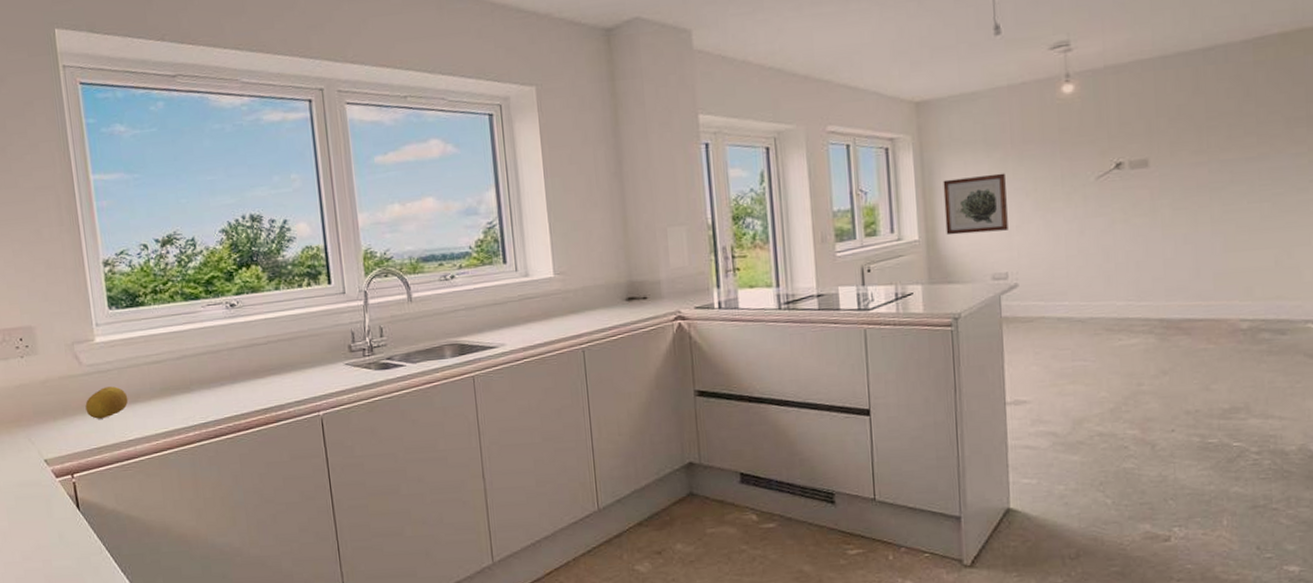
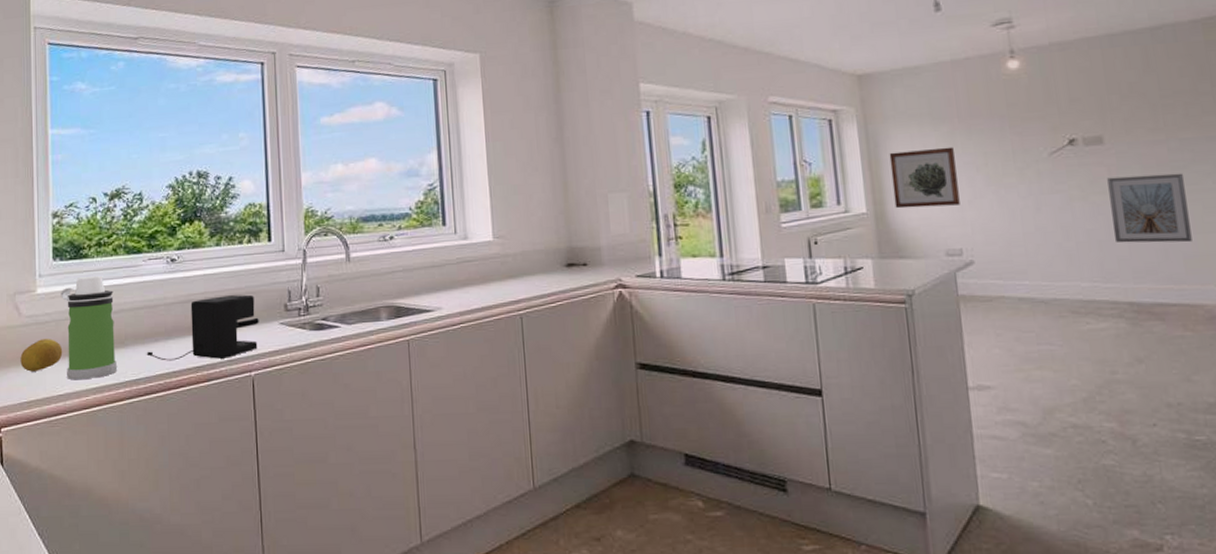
water bottle: none [120,323,186,426] -> present [61,276,118,380]
coffee maker: none [212,337,324,404] -> present [145,294,259,361]
picture frame: none [1149,193,1223,263] -> present [1107,173,1192,243]

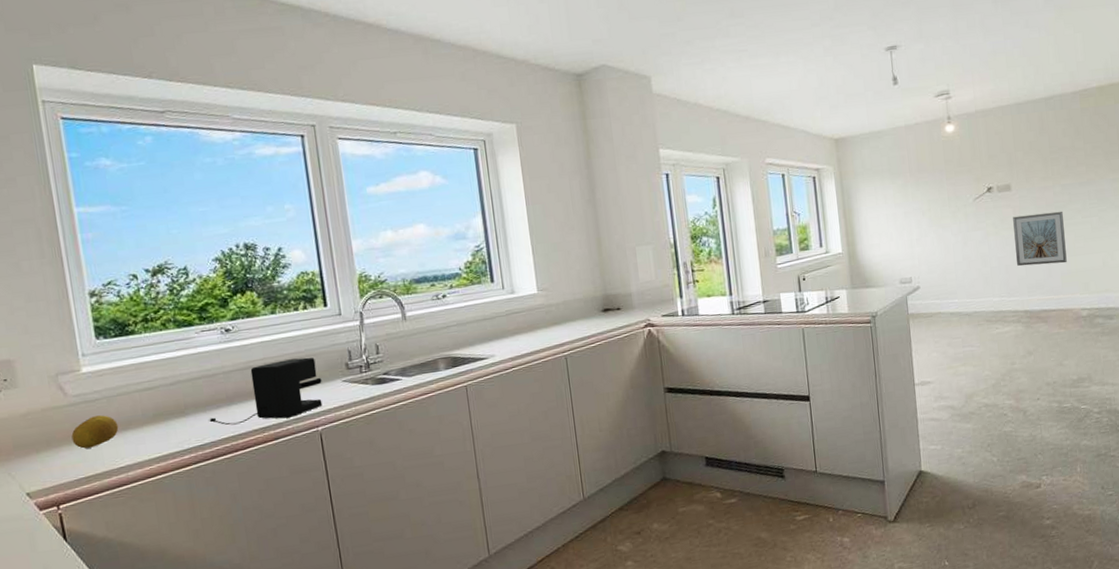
water bottle: present [61,276,118,380] -> none [109,351,180,453]
wall art: present [889,146,960,209] -> none [859,196,910,248]

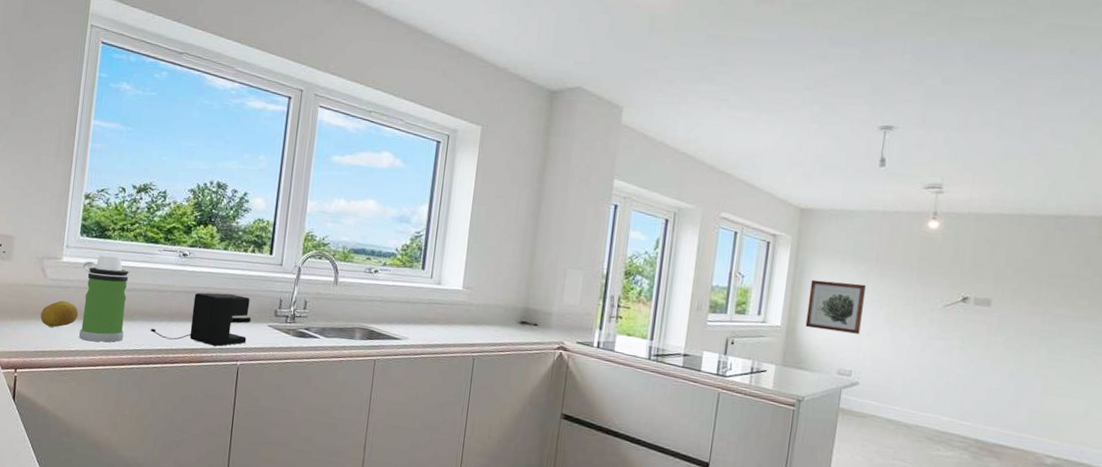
water bottle: none [109,351,180,453] -> present [79,254,129,342]
wall art: none [859,196,910,248] -> present [805,279,866,334]
picture frame: present [1013,211,1067,267] -> none [979,335,1048,401]

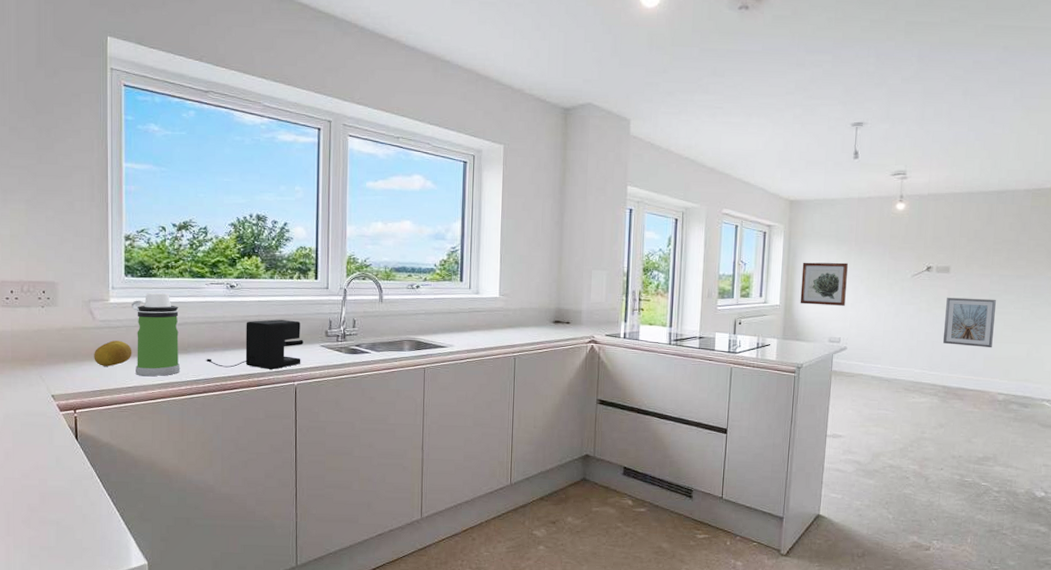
picture frame: none [979,335,1048,401] -> present [943,297,996,348]

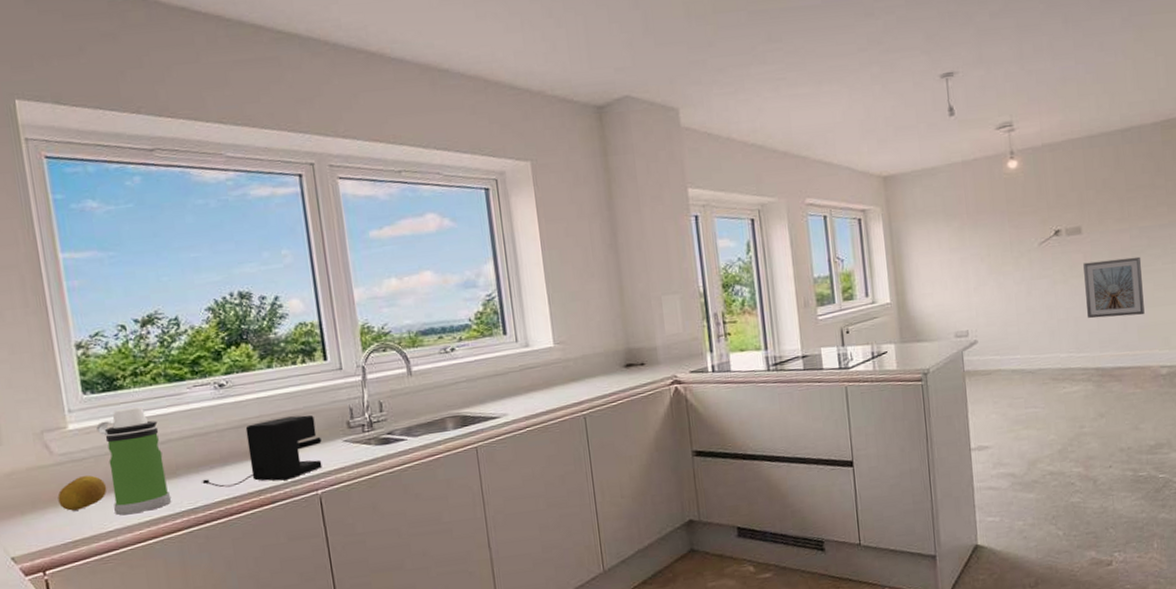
wall art: present [800,262,848,306] -> none [909,240,967,298]

